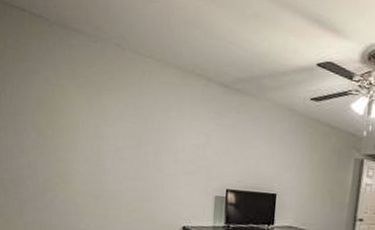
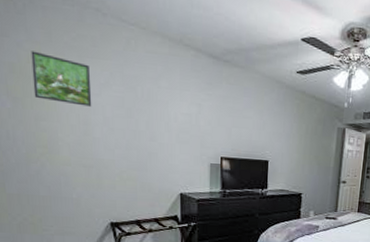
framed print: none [55,85,107,138] -> present [31,51,92,107]

